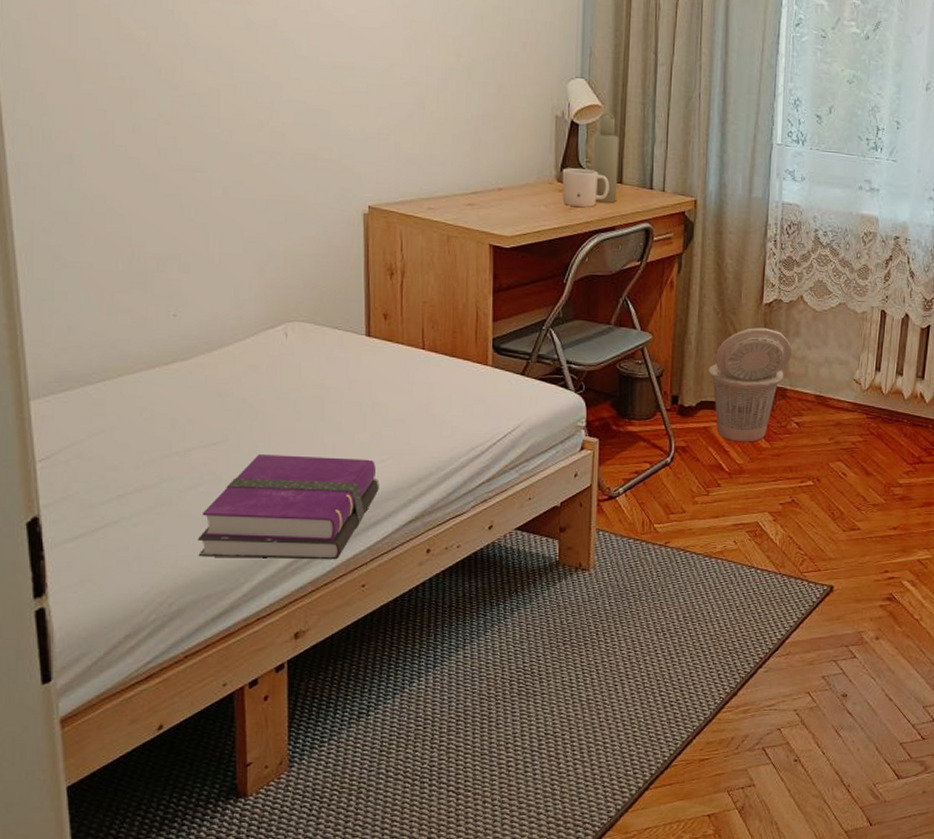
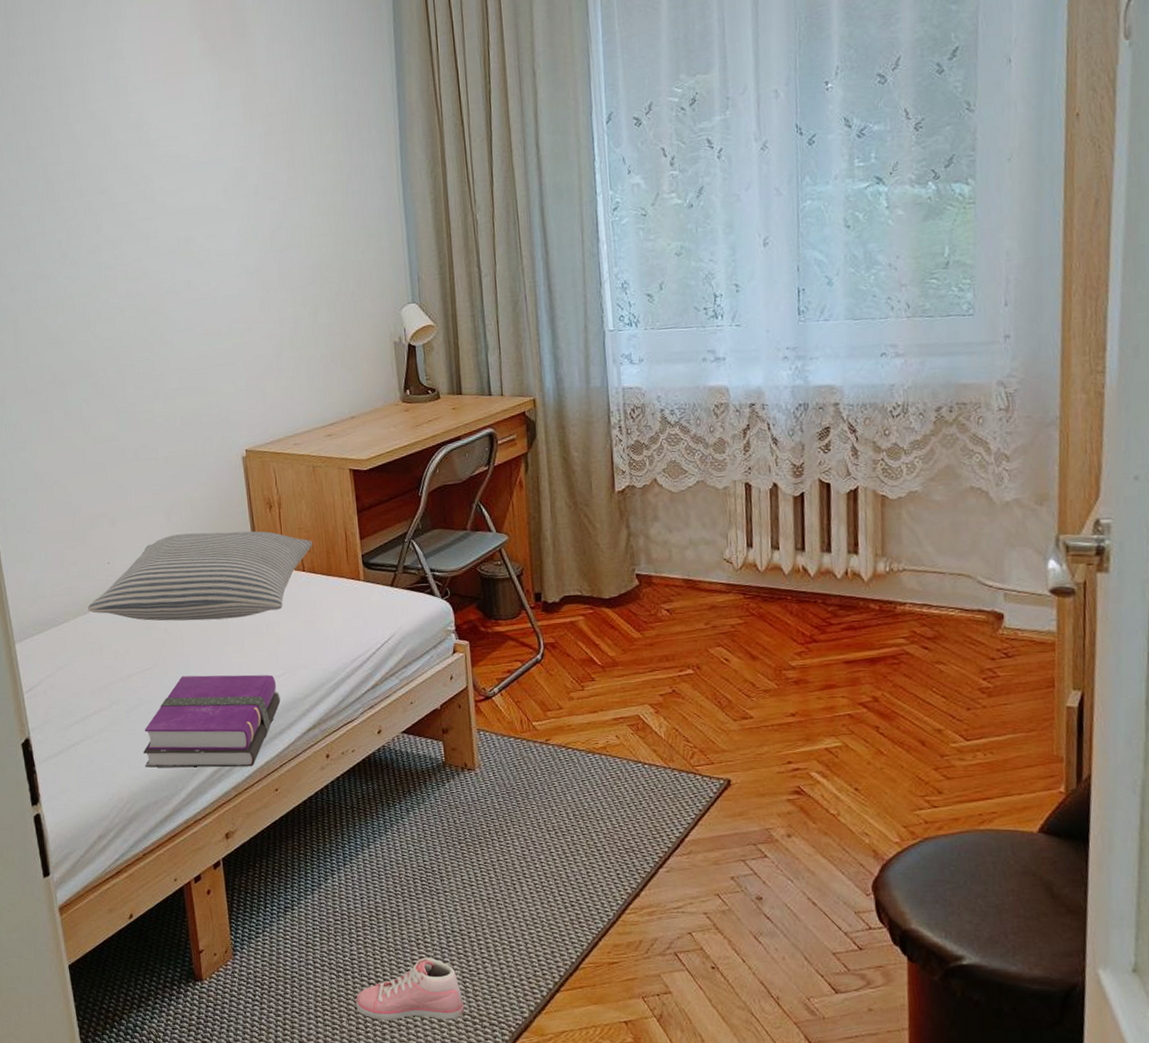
pillow: none [140,291,438,394] -> present [88,531,313,621]
sneaker: none [430,761,550,828] -> present [356,957,465,1020]
mug: present [562,167,610,208] -> none [405,386,451,424]
bottle: present [592,112,619,204] -> none [430,329,459,417]
laundry basket: present [708,327,792,443] -> none [568,516,652,635]

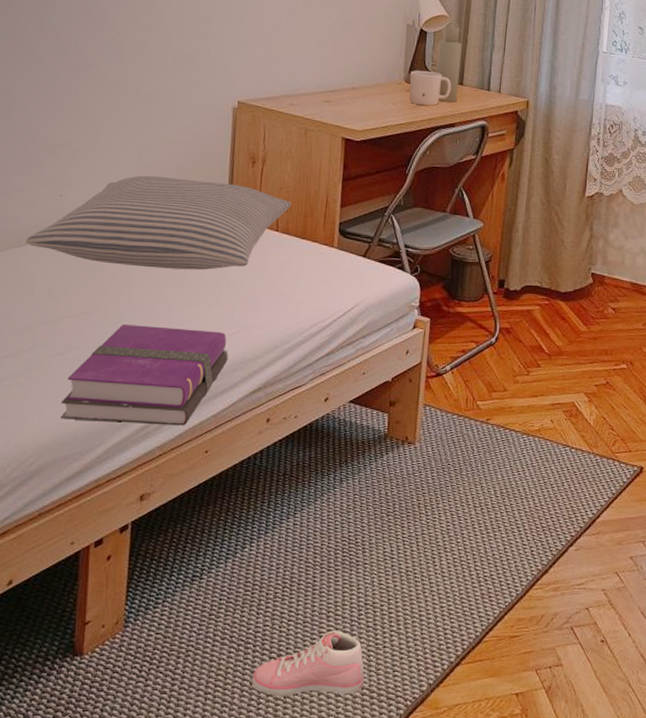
mug: none [405,386,451,424] -> present [409,70,452,106]
bottle: none [430,329,459,417] -> present [437,21,462,103]

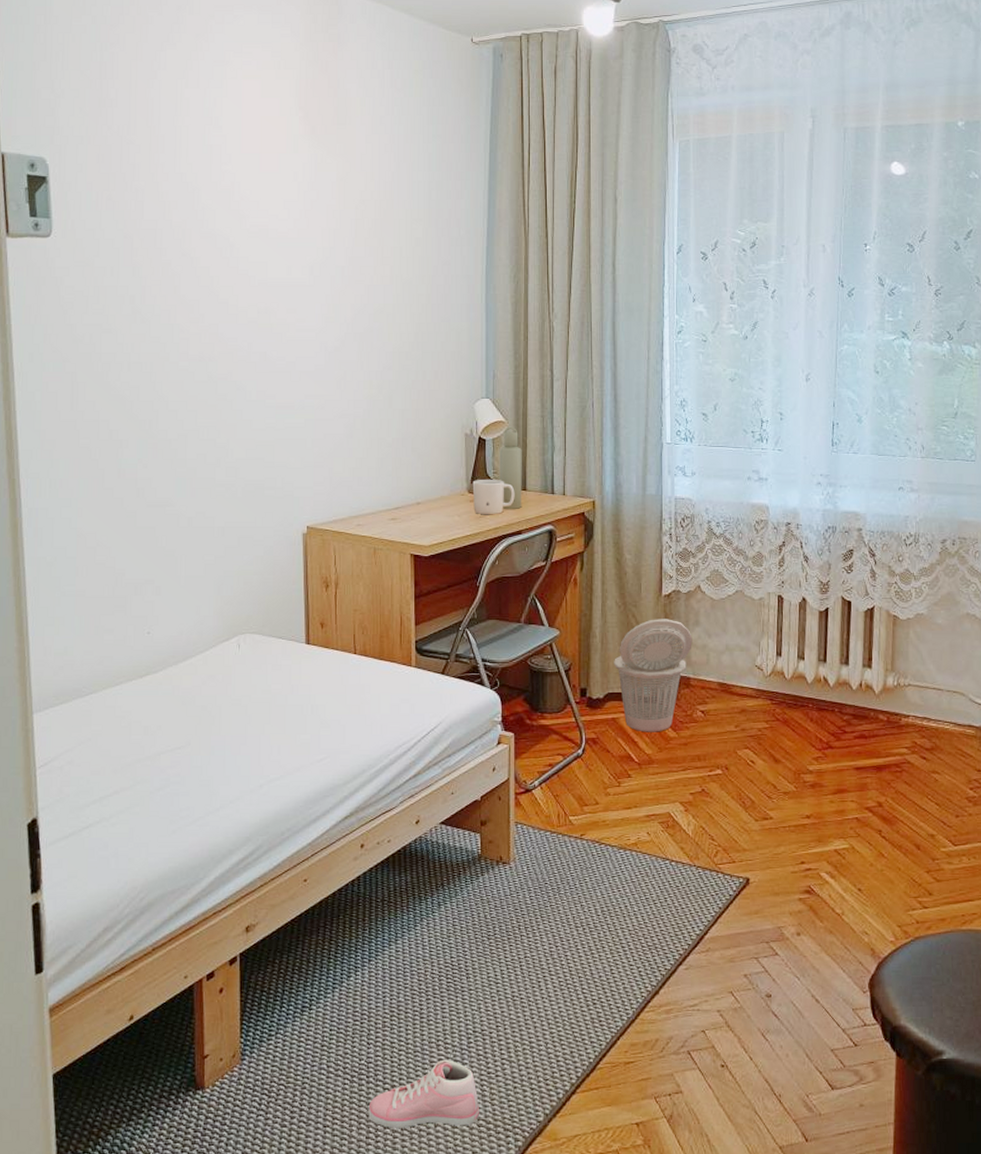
pillow: present [26,175,292,270] -> none [120,608,367,699]
hardback book: present [60,324,229,426] -> none [165,756,319,856]
laundry basket: none [533,218,610,326] -> present [614,619,692,732]

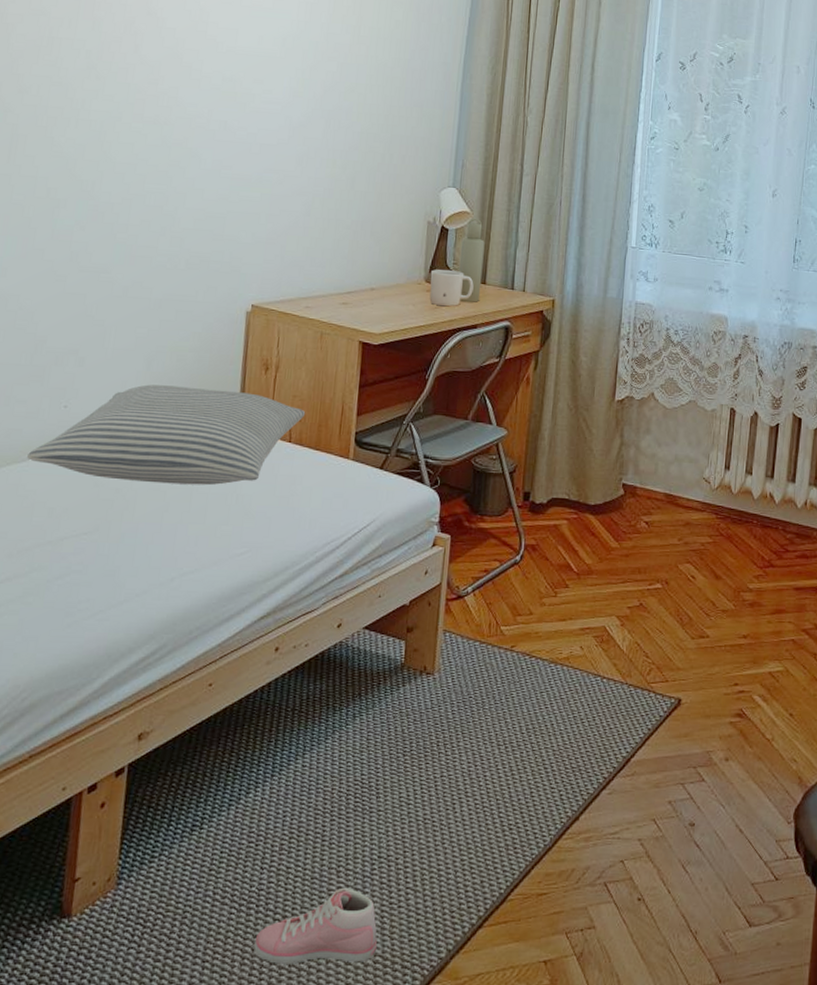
pillow: none [120,608,367,699] -> present [27,384,306,486]
laundry basket: present [614,619,692,732] -> none [560,424,642,542]

